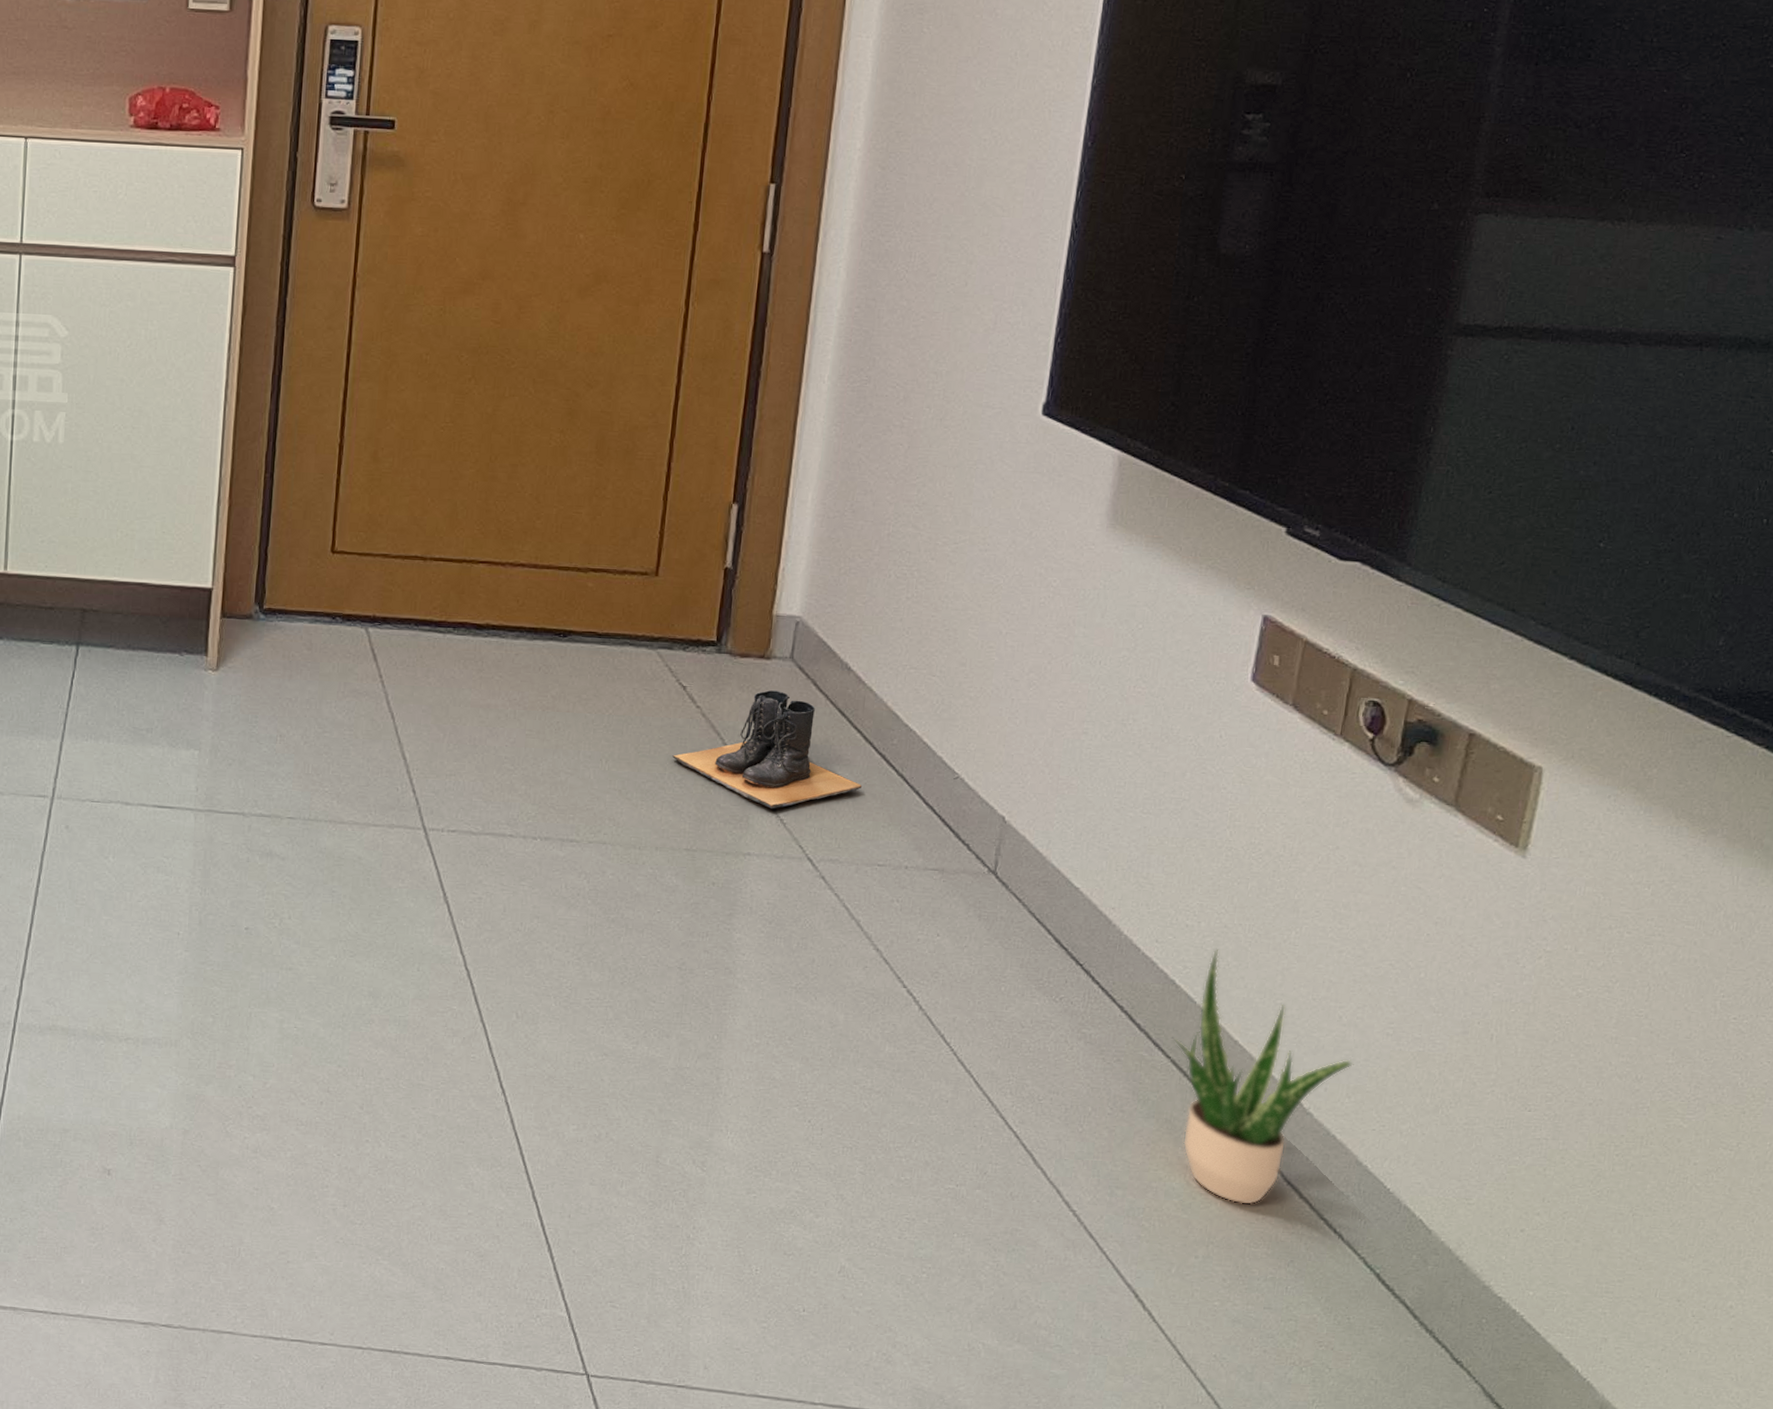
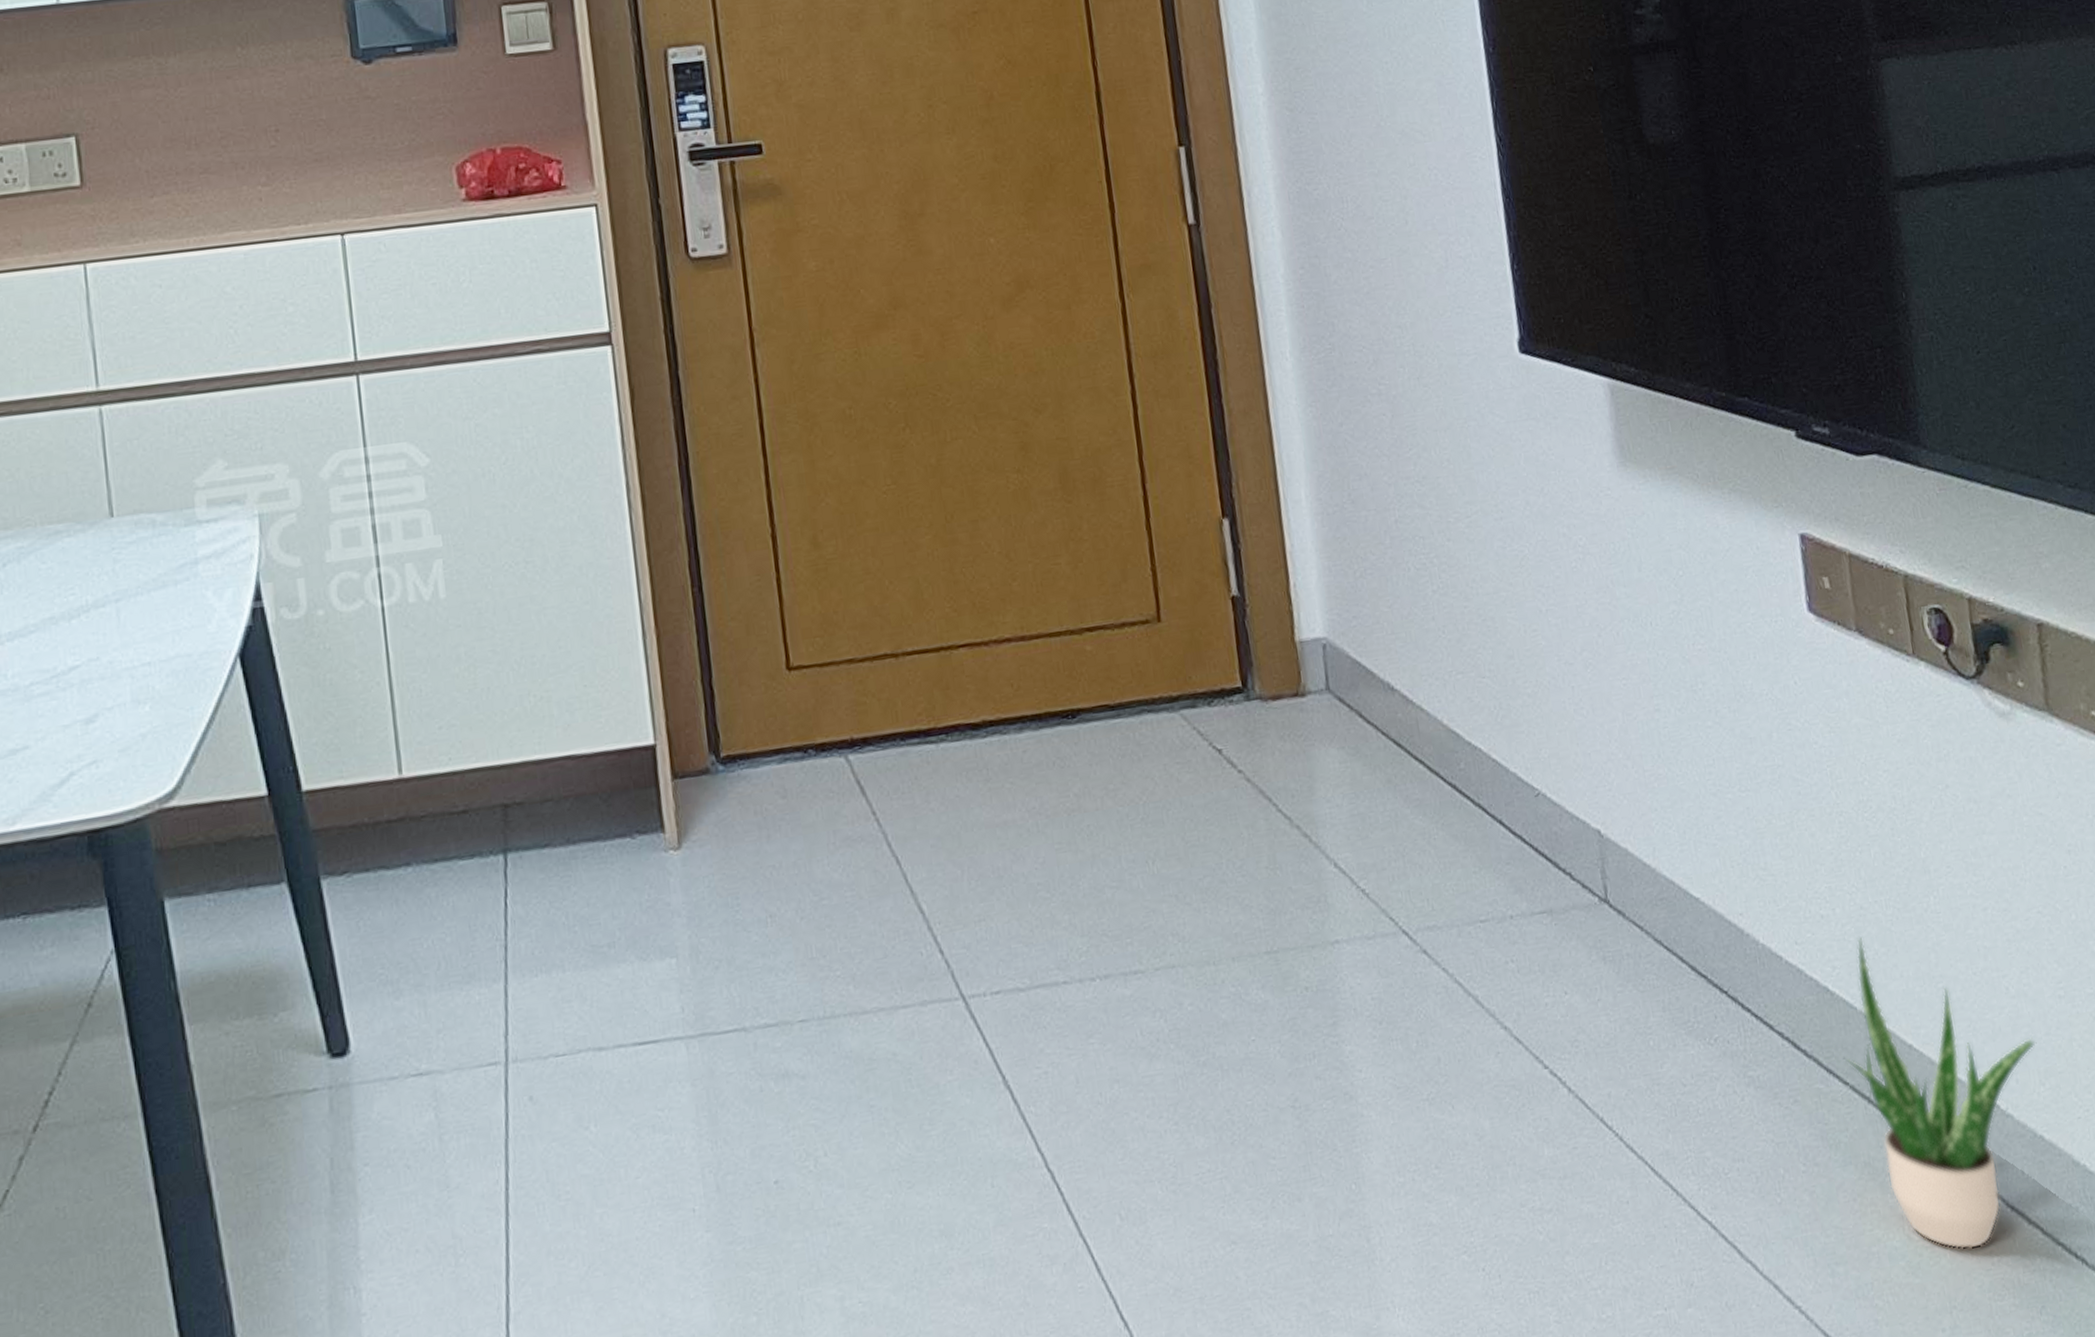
boots: present [672,689,863,809] -> none [1225,731,1441,880]

